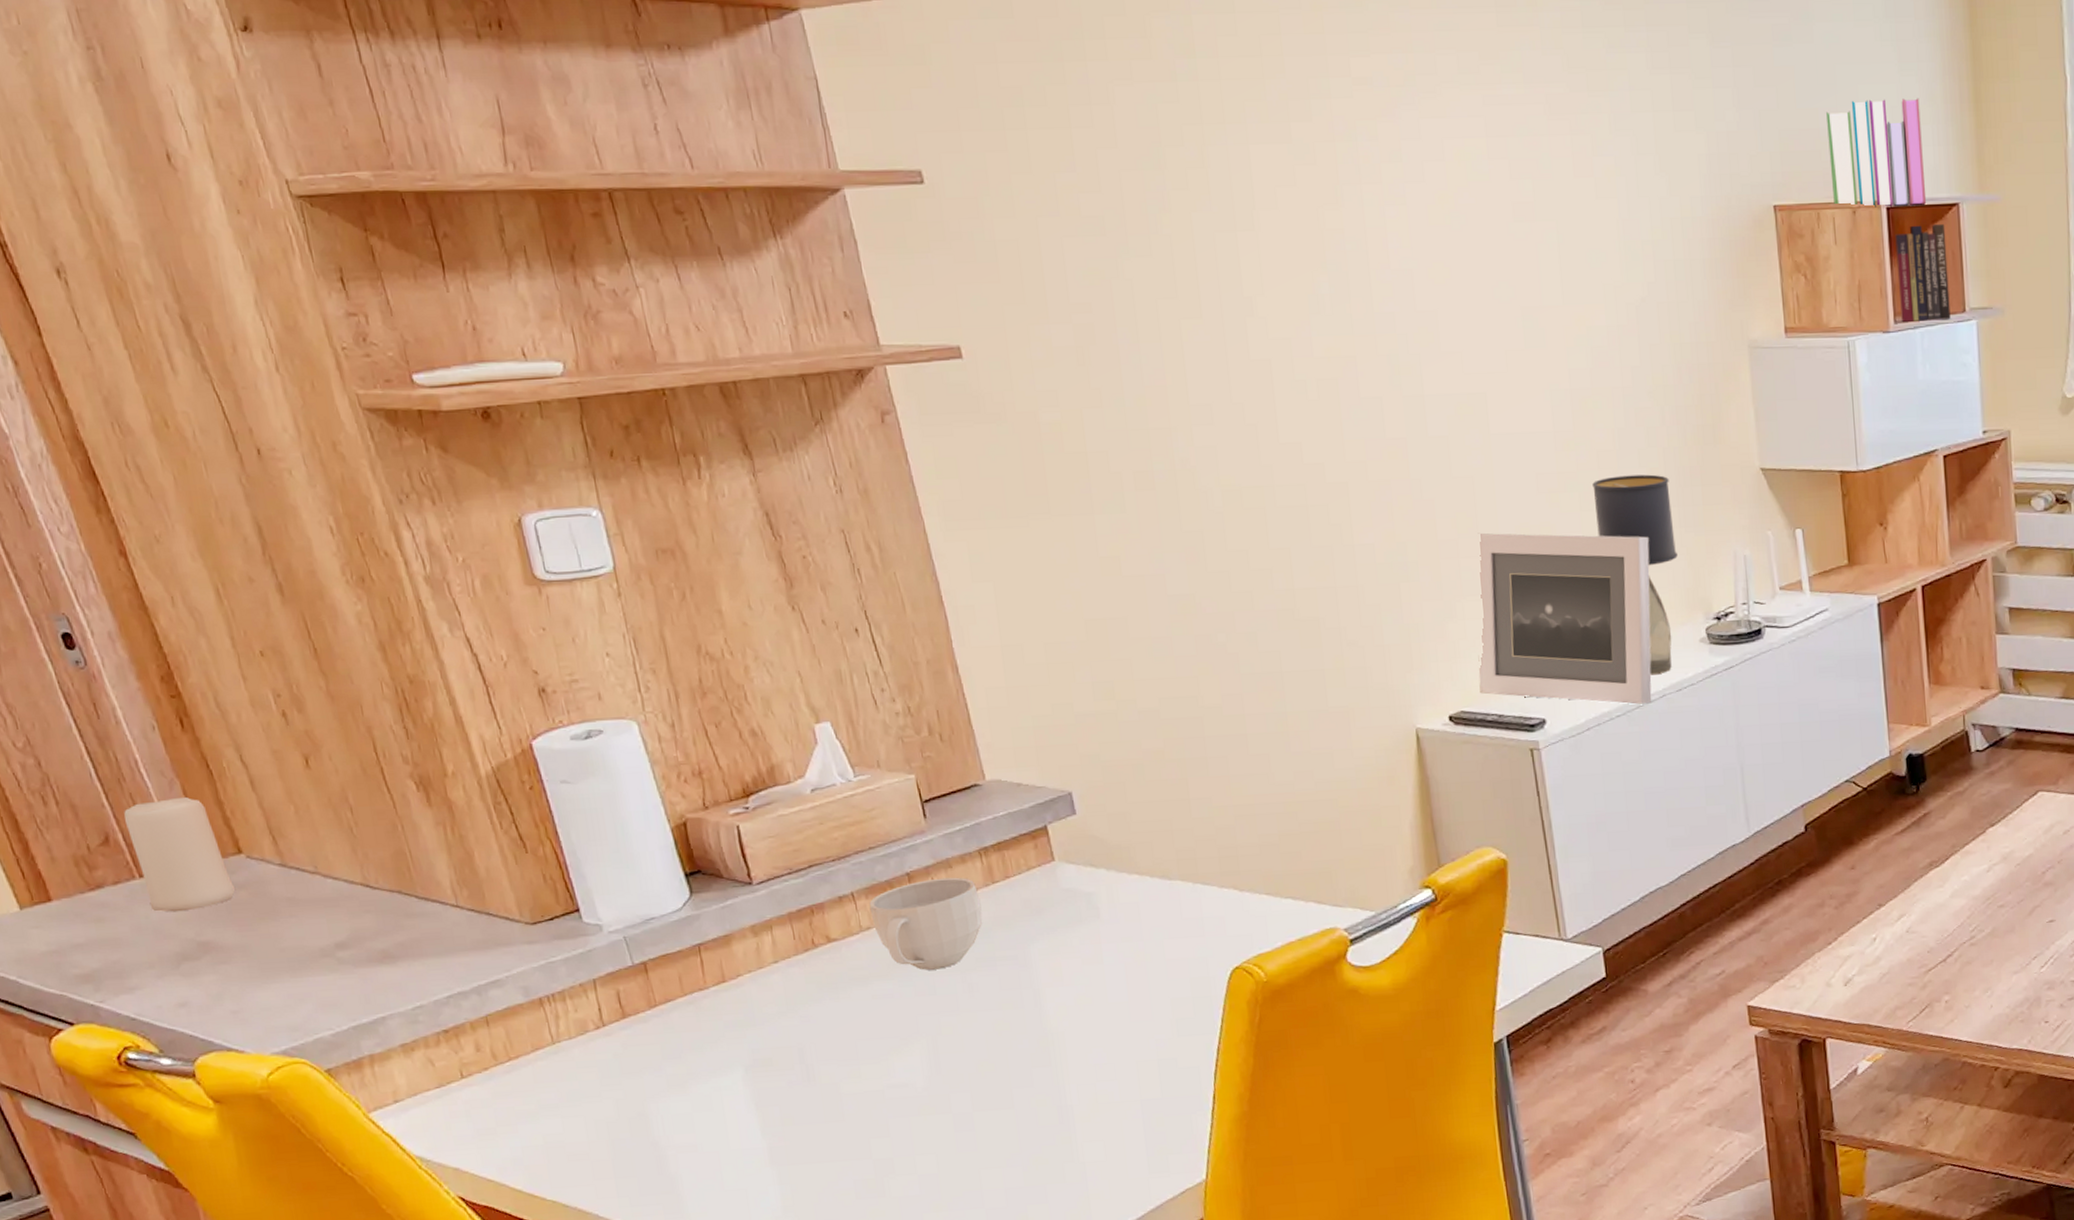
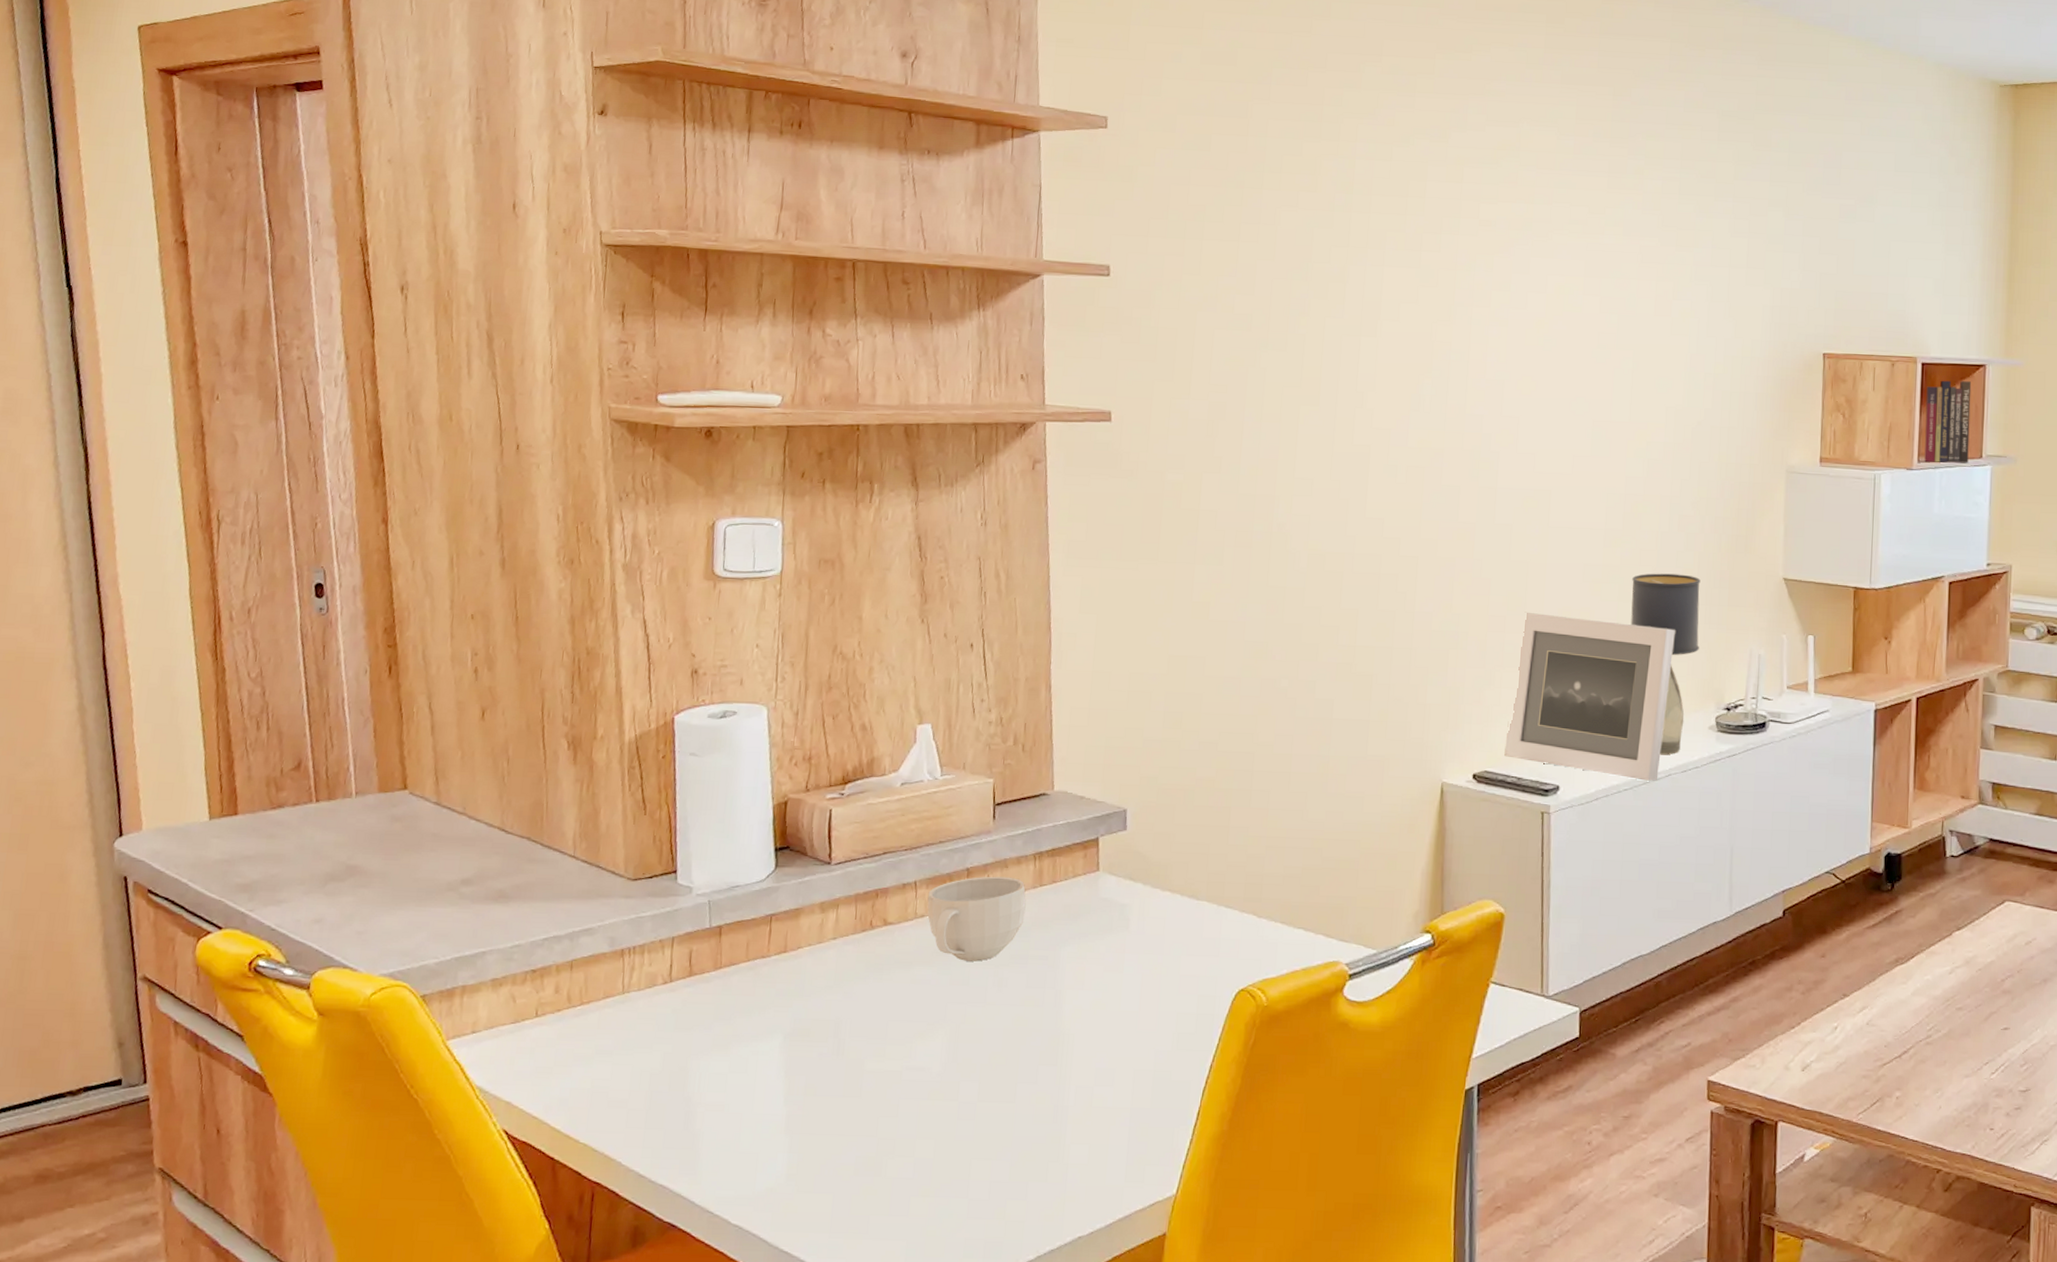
candle: present [124,796,236,912] -> none [317,734,393,837]
books: present [1826,98,1927,208] -> none [1876,272,1960,365]

